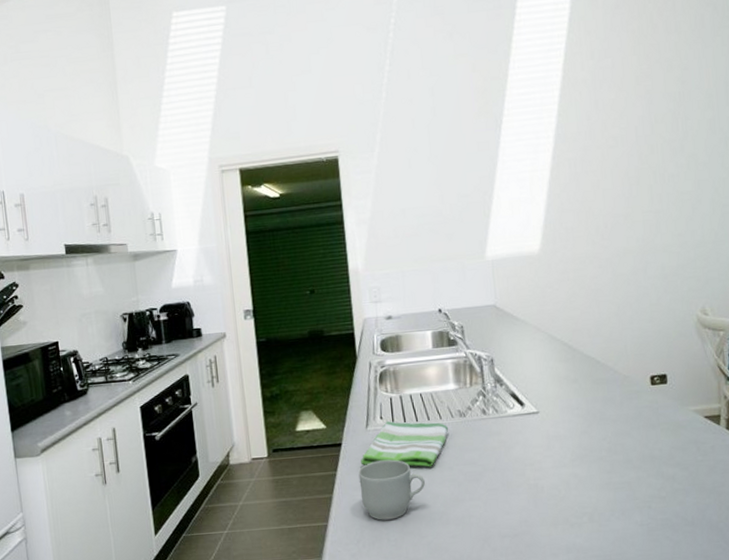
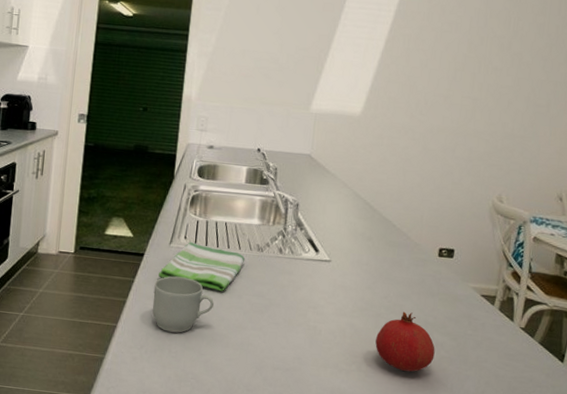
fruit: none [602,449,668,513] -> present [375,311,435,372]

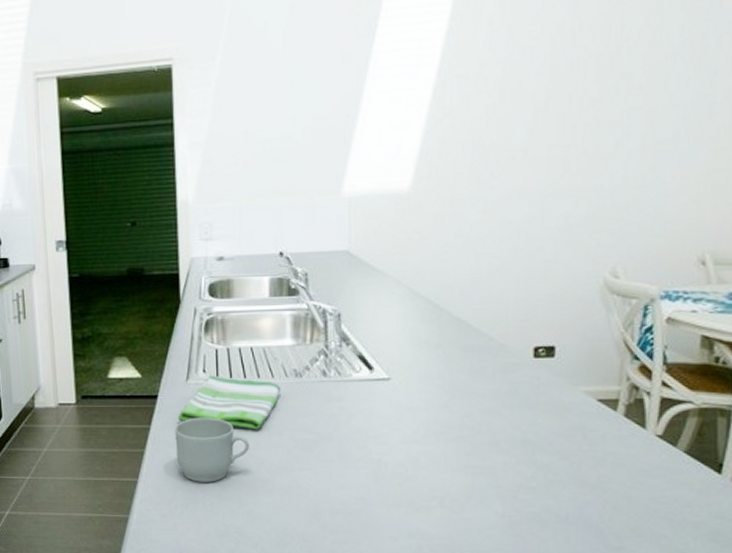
fruit: present [375,311,435,372] -> none [460,430,540,503]

